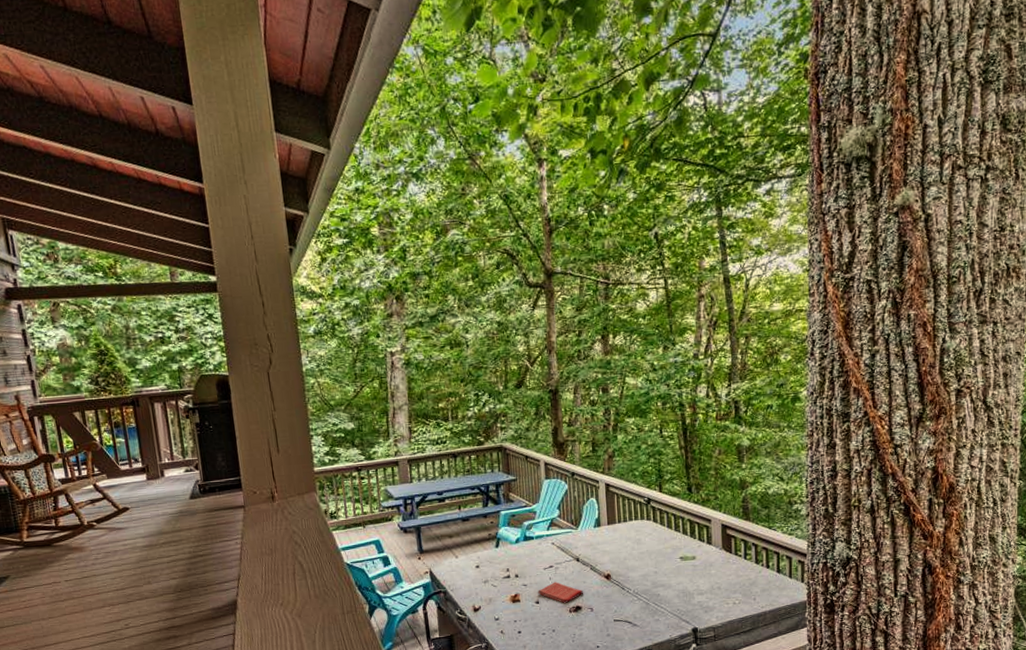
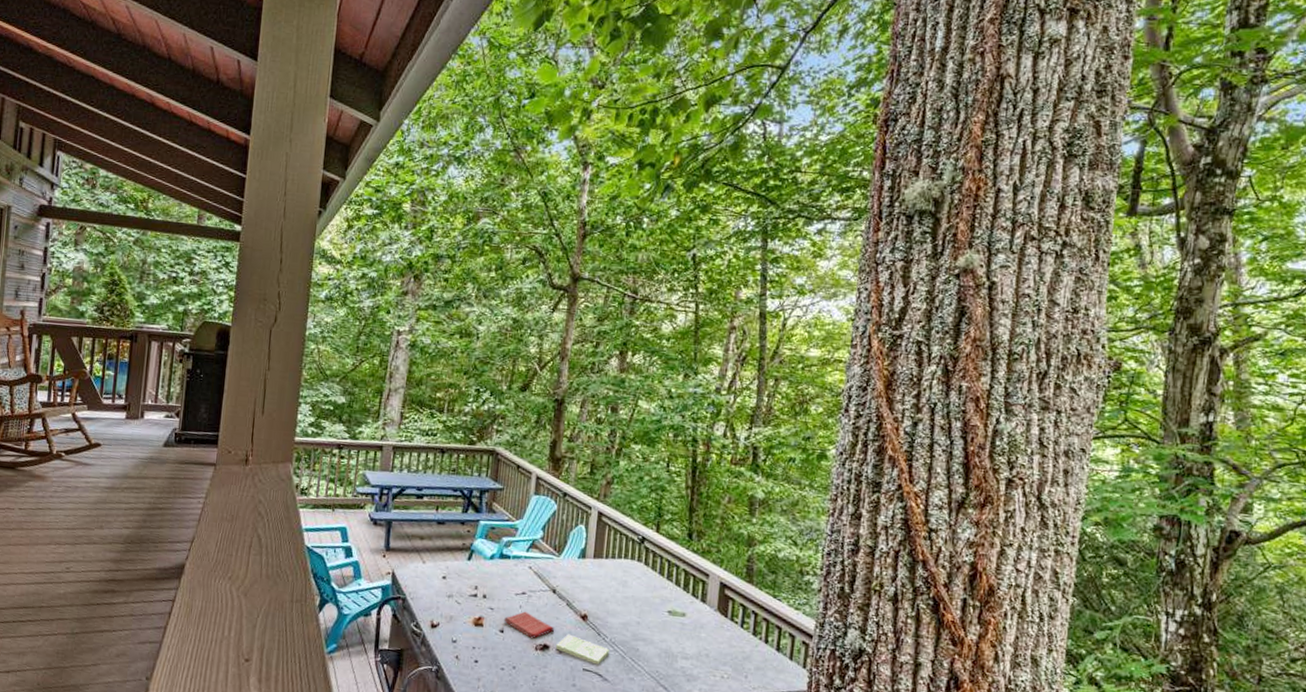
book: none [587,593,634,614] -> present [556,634,609,665]

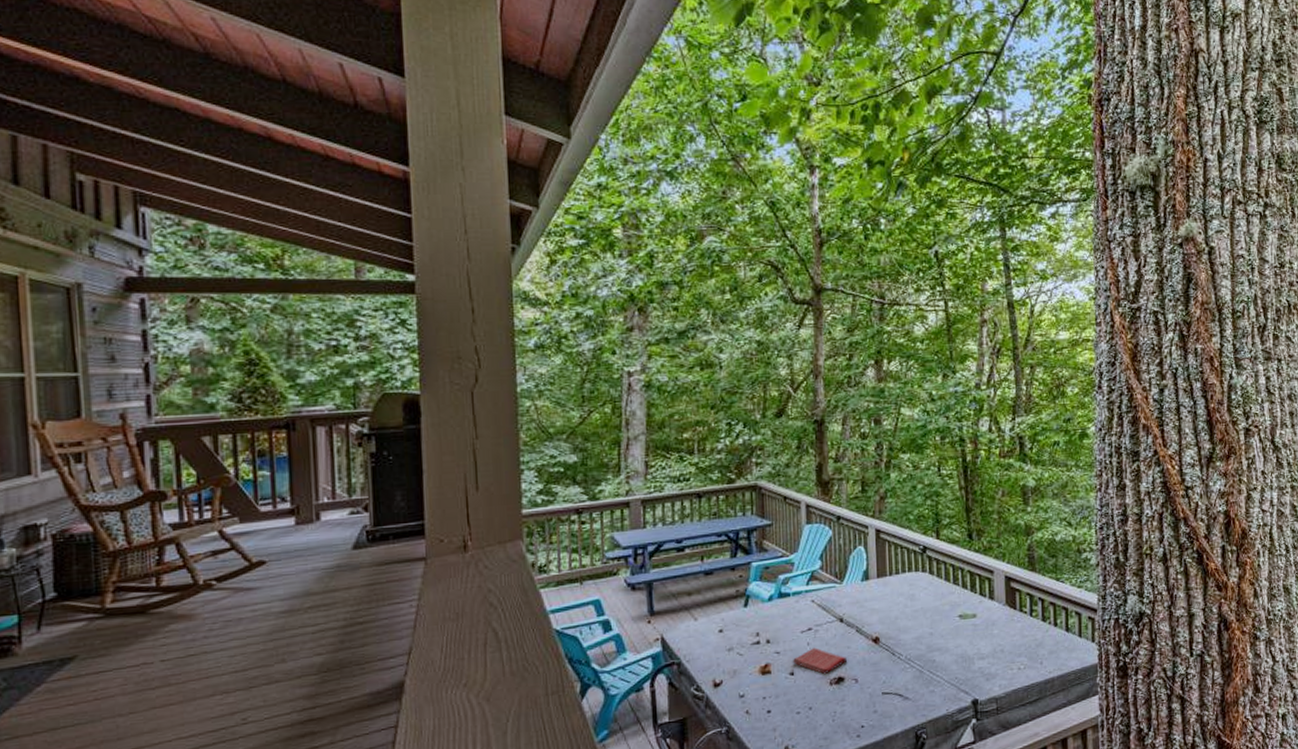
book: present [556,634,609,665] -> none [851,660,906,686]

